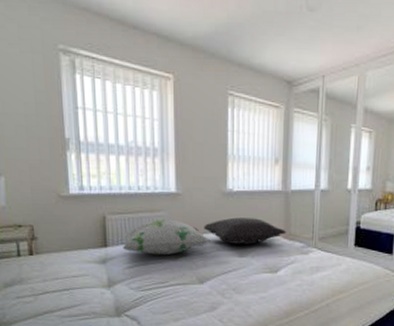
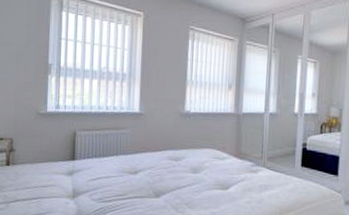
decorative pillow: present [123,219,213,256] -> none [89,136,170,170]
pillow: present [204,217,287,245] -> none [162,136,238,162]

